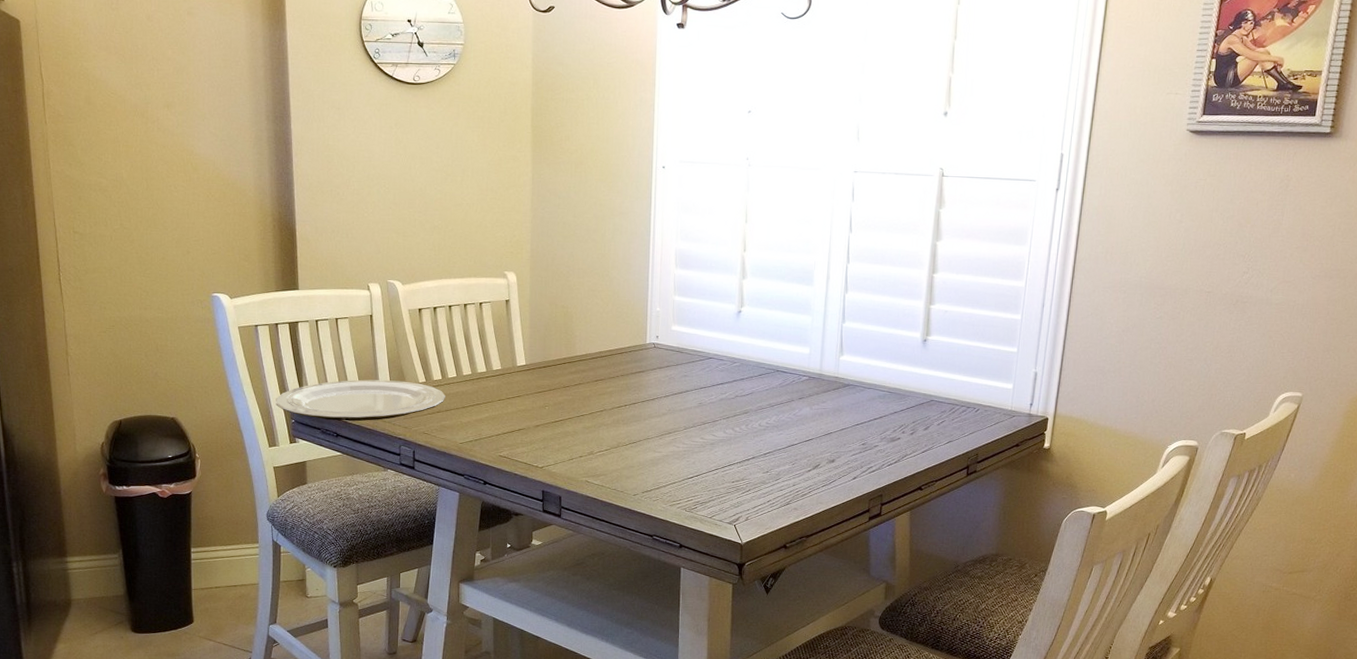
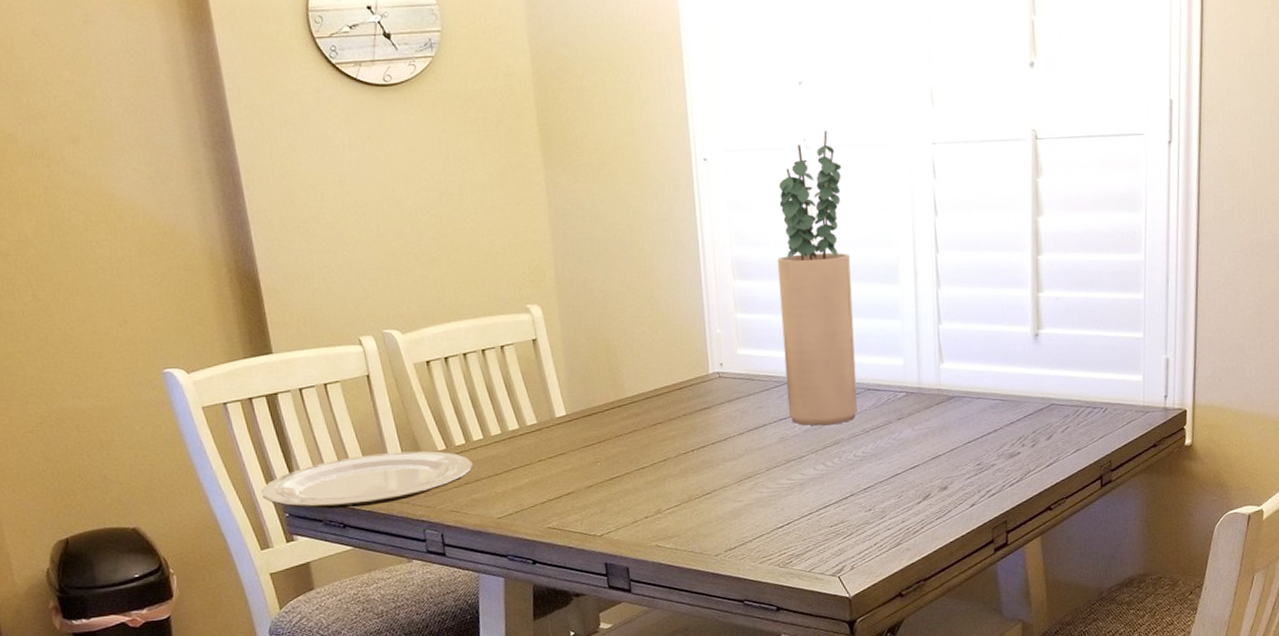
vase: none [708,153,776,397] -> present [777,131,858,426]

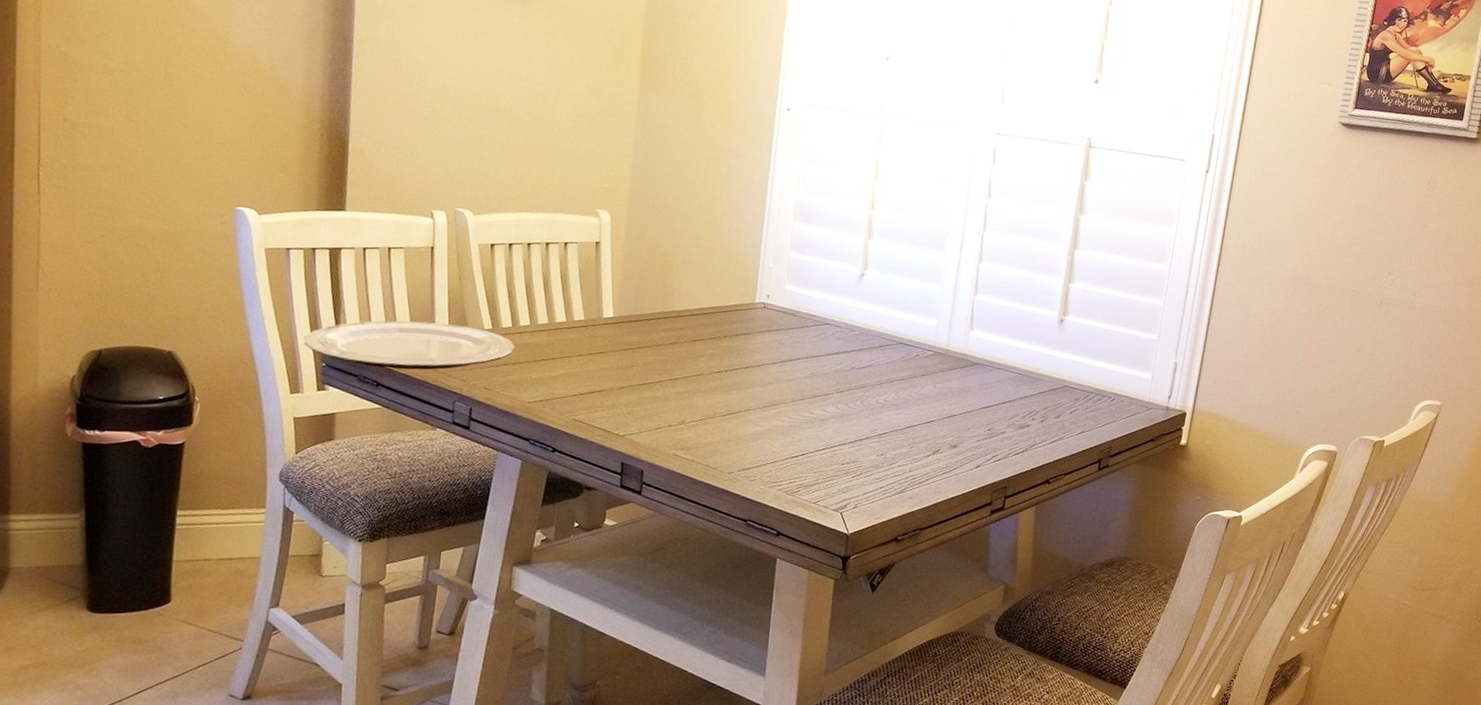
vase: present [777,131,858,426] -> none [822,104,912,370]

